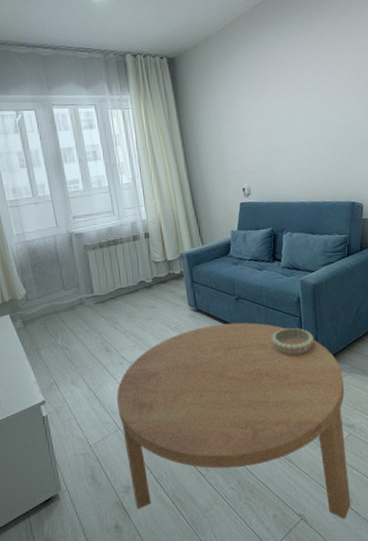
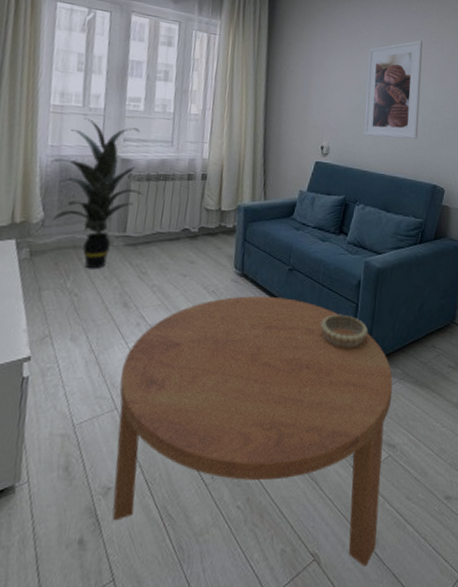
indoor plant: none [20,205,102,328] -> present [51,118,145,269]
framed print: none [270,70,330,171] -> present [364,40,423,139]

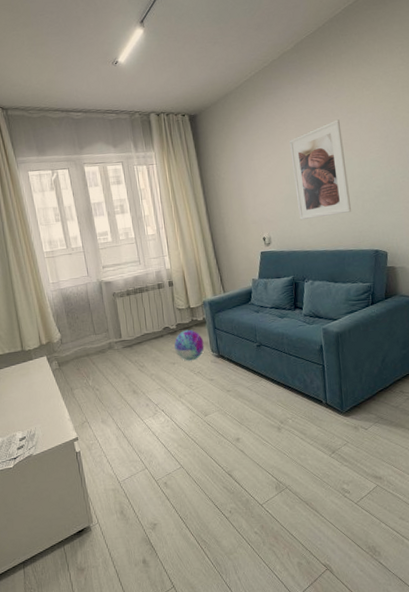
indoor plant: present [51,118,145,269] -> none [55,255,129,370]
coffee table: present [112,296,393,566] -> none [143,369,379,573]
decorative ball: none [190,236,228,276] -> present [174,329,205,361]
decorative bowl: present [320,314,368,347] -> none [293,375,337,403]

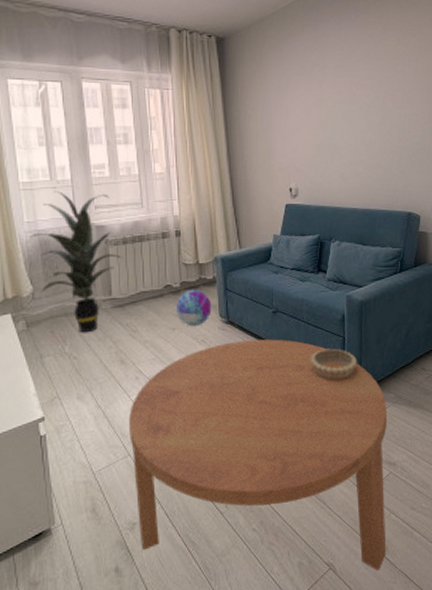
indoor plant: none [55,255,129,370] -> present [30,191,124,333]
coffee table: none [143,369,379,573] -> present [129,339,388,571]
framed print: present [289,119,352,221] -> none [327,65,388,173]
decorative bowl: none [293,375,337,403] -> present [310,348,357,379]

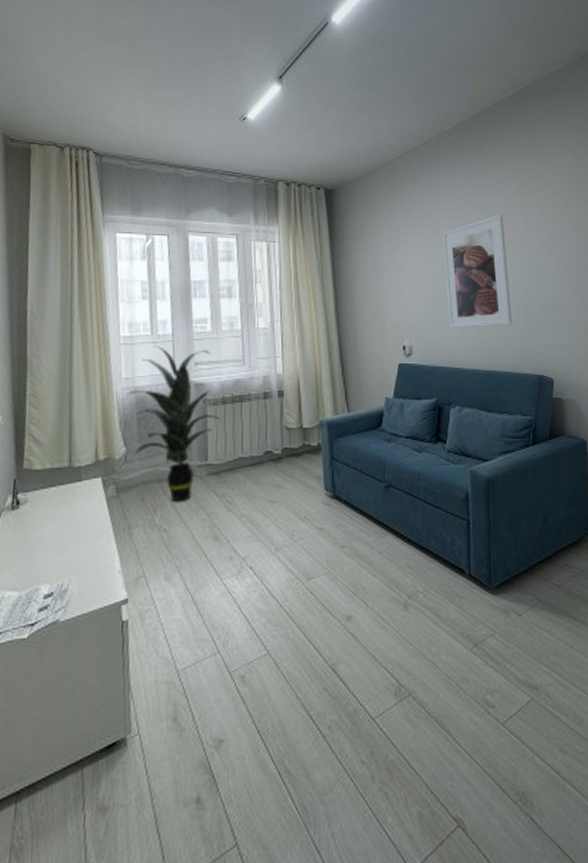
coffee table: present [129,339,388,571] -> none [220,519,530,835]
decorative ball: present [176,289,212,327] -> none [277,457,316,500]
decorative bowl: present [310,348,357,379] -> none [428,533,485,572]
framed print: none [327,65,388,173] -> present [442,214,513,329]

